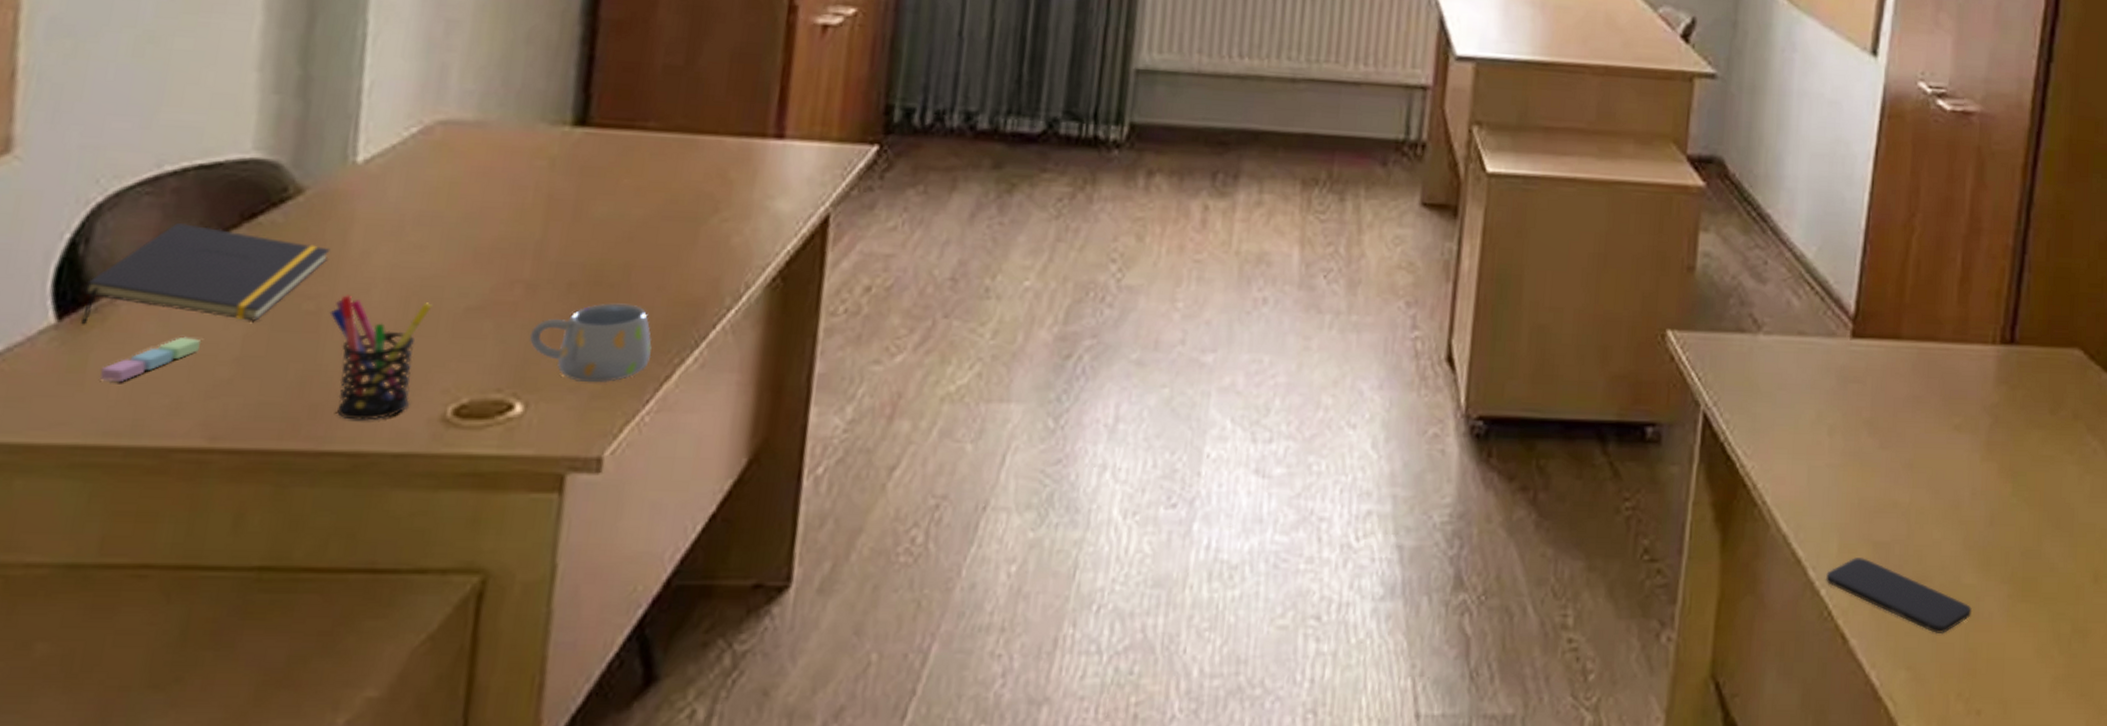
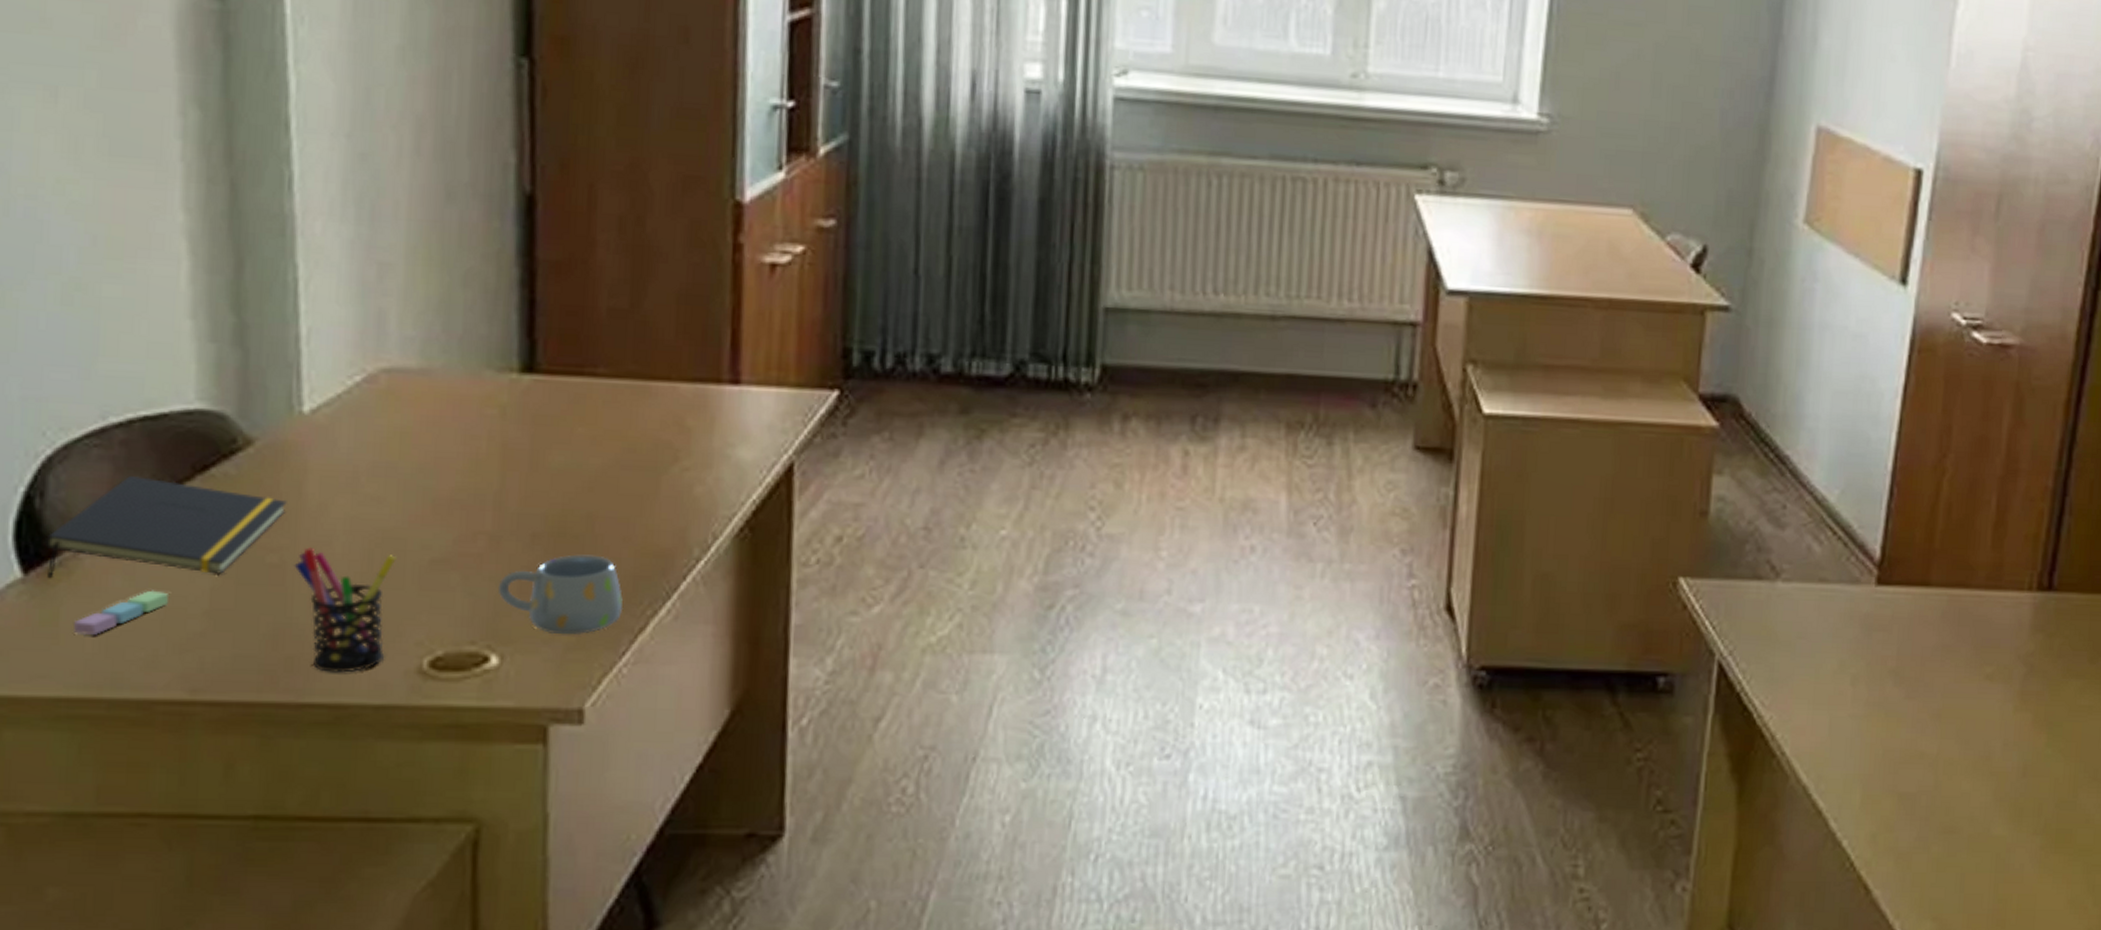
smartphone: present [1825,558,1973,635] -> none [1847,809,2003,886]

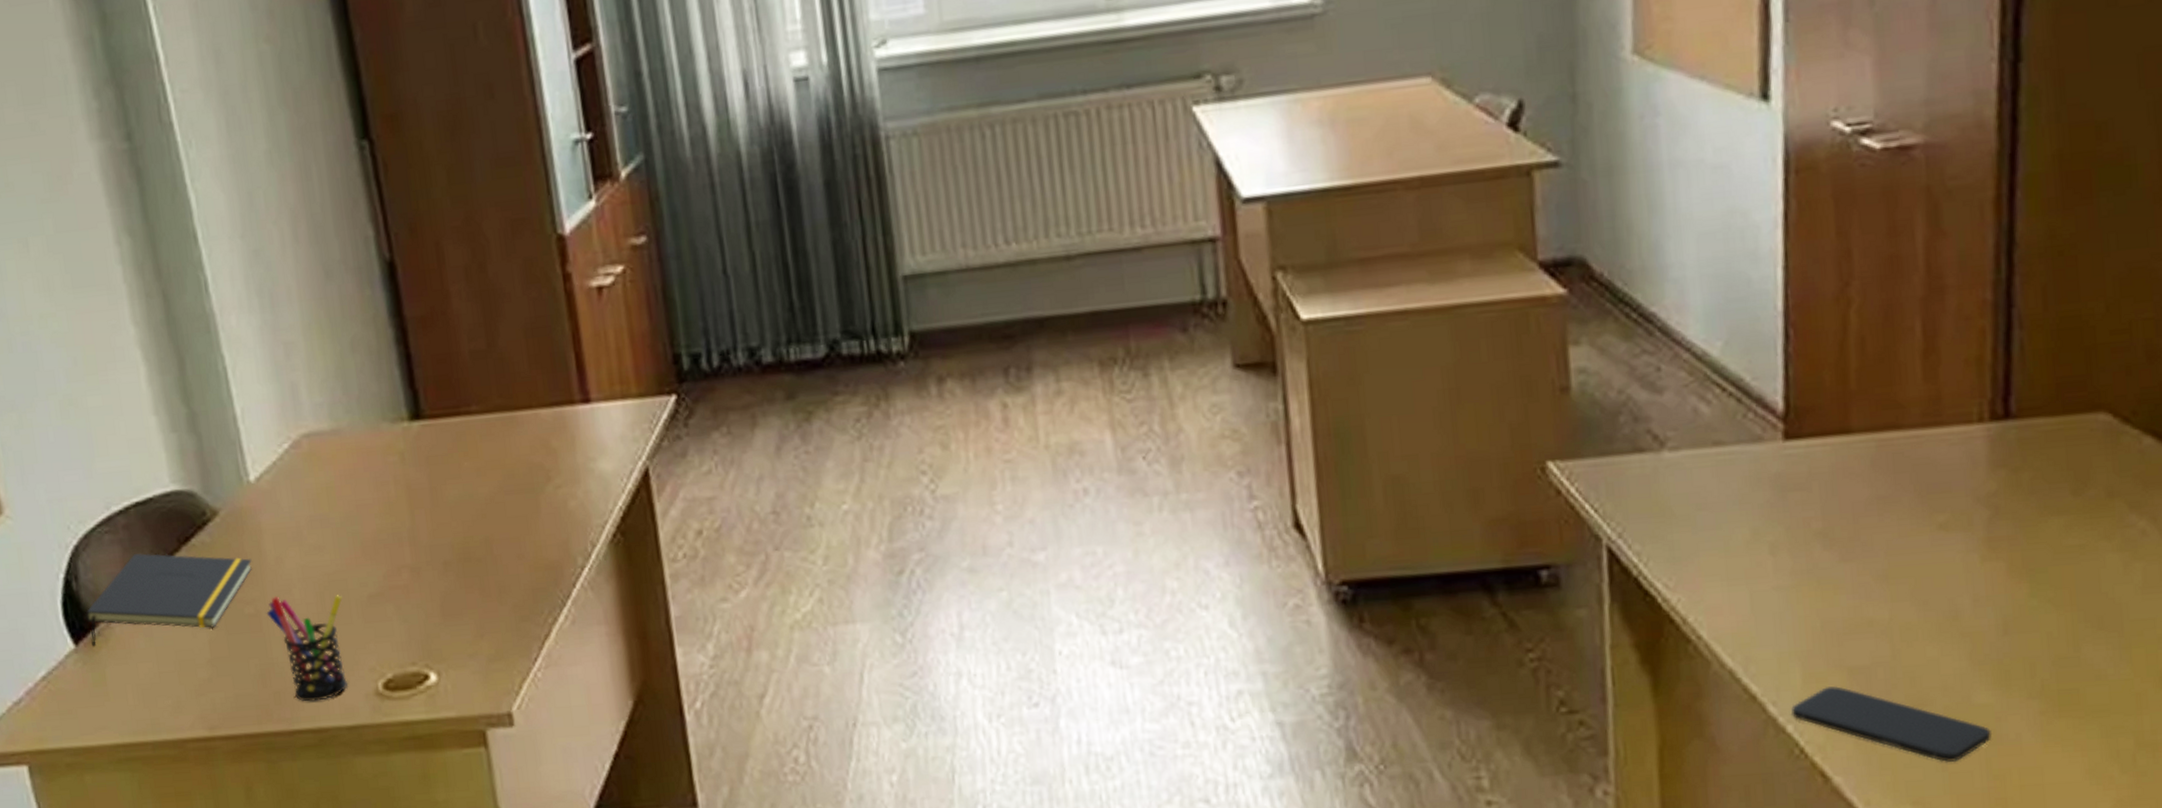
sticky notes: present [72,590,170,635] -> none [117,647,181,690]
mug: present [497,554,624,635] -> none [425,574,529,649]
smartphone: none [1847,809,2003,886] -> present [1790,686,1993,763]

